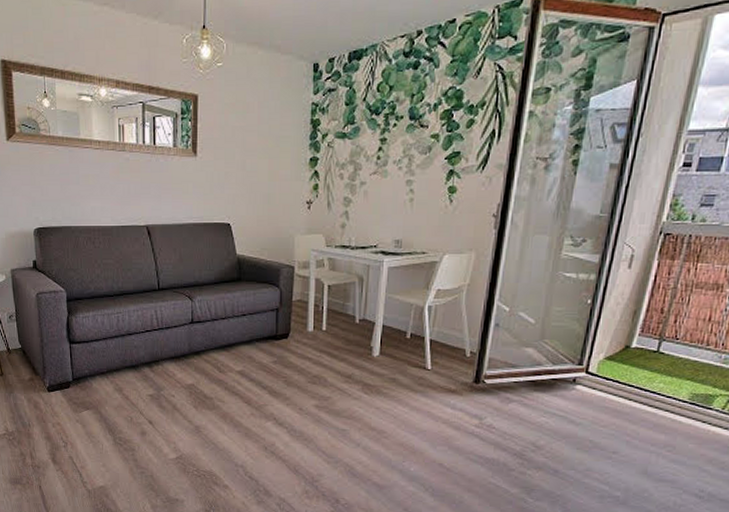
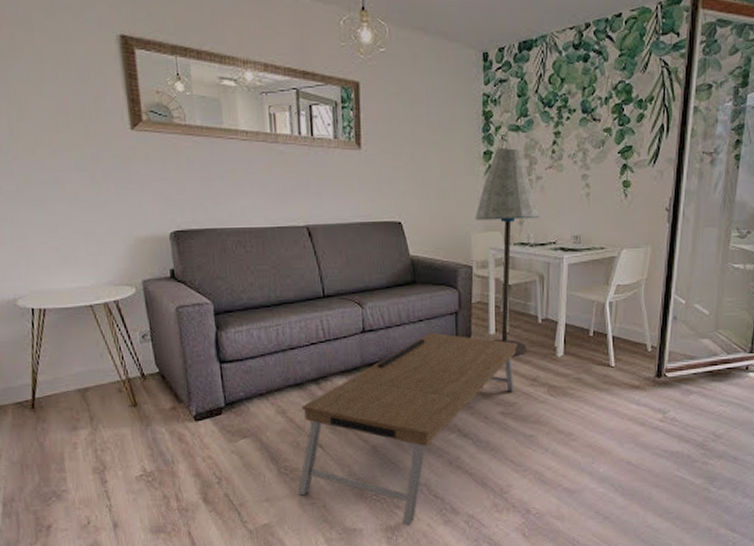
coffee table: none [129,326,335,502] -> present [297,332,518,526]
floor lamp: none [299,153,364,353] -> present [475,147,542,356]

